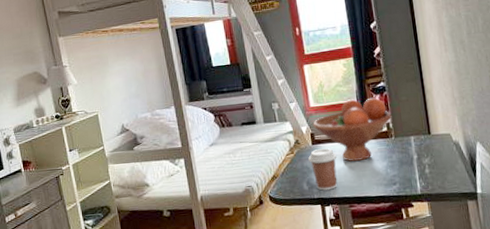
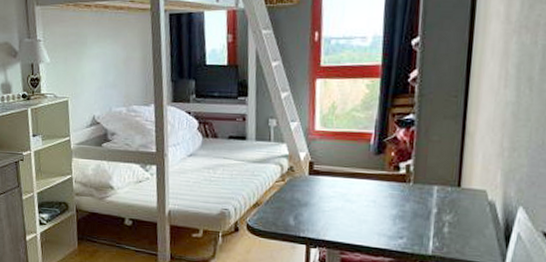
coffee cup: present [308,148,338,191] -> none [301,181,337,231]
fruit bowl: present [312,97,392,162] -> none [314,129,416,204]

